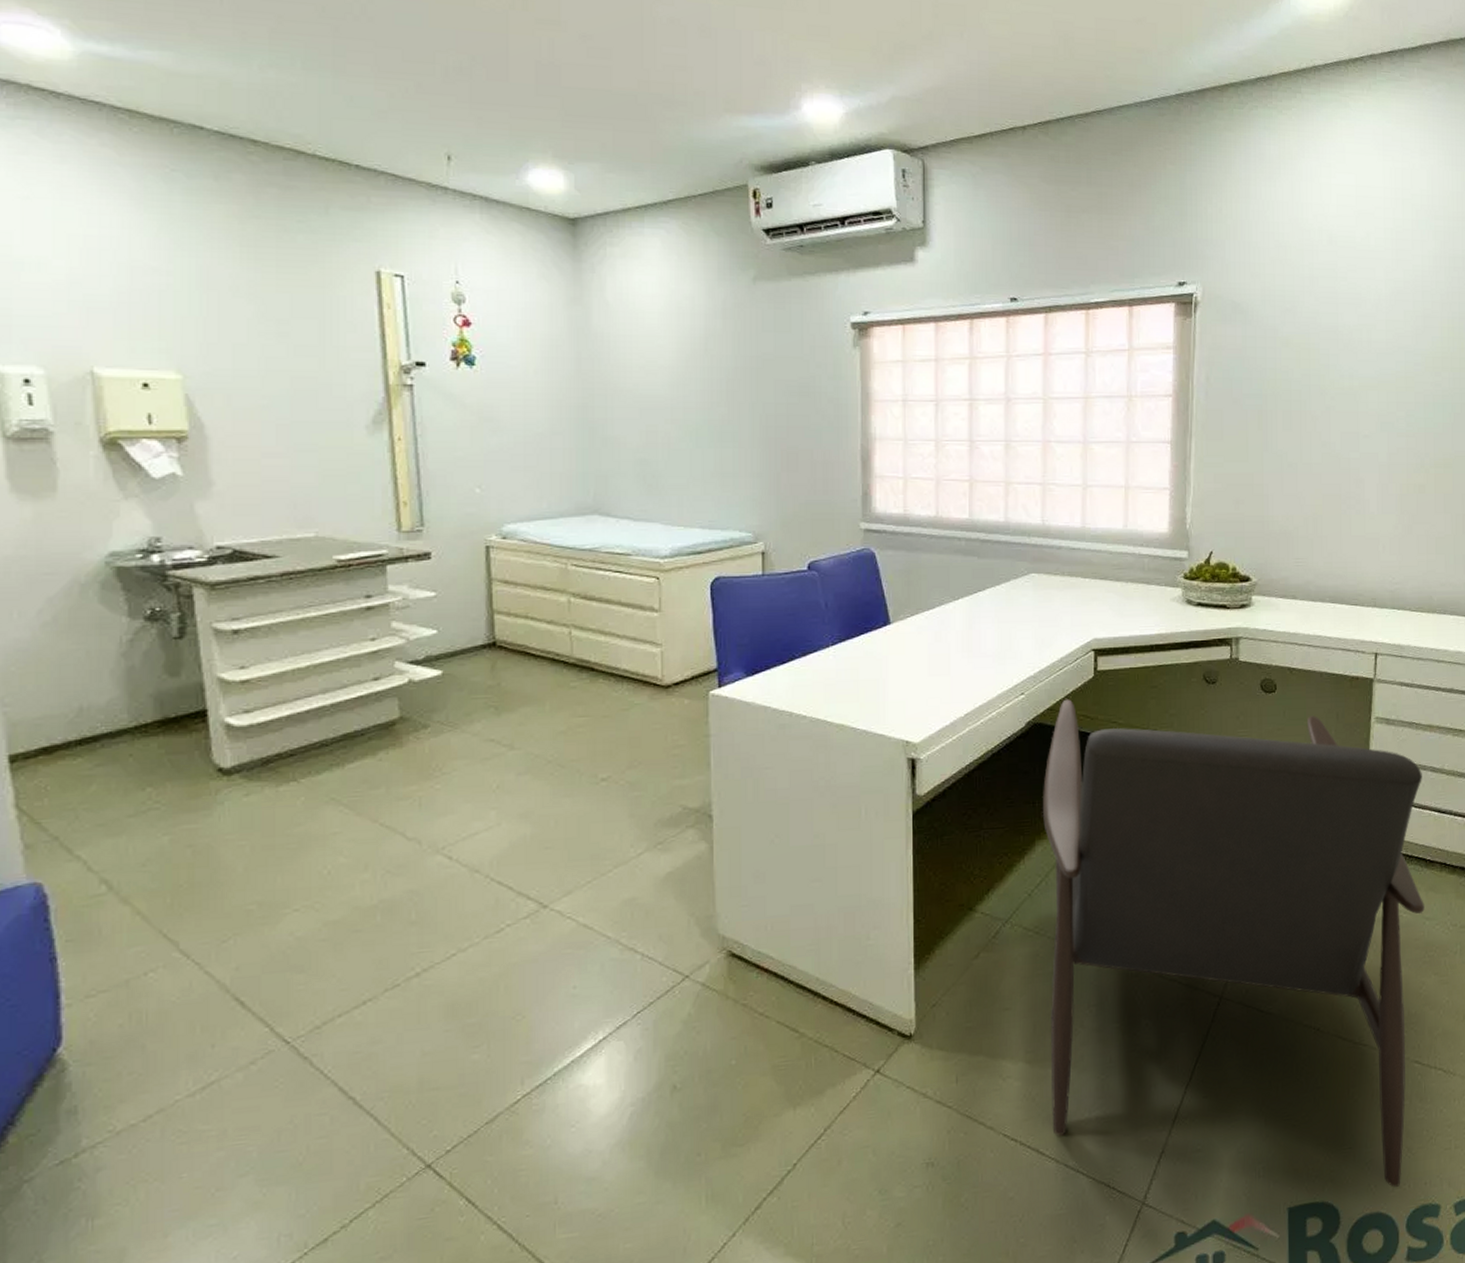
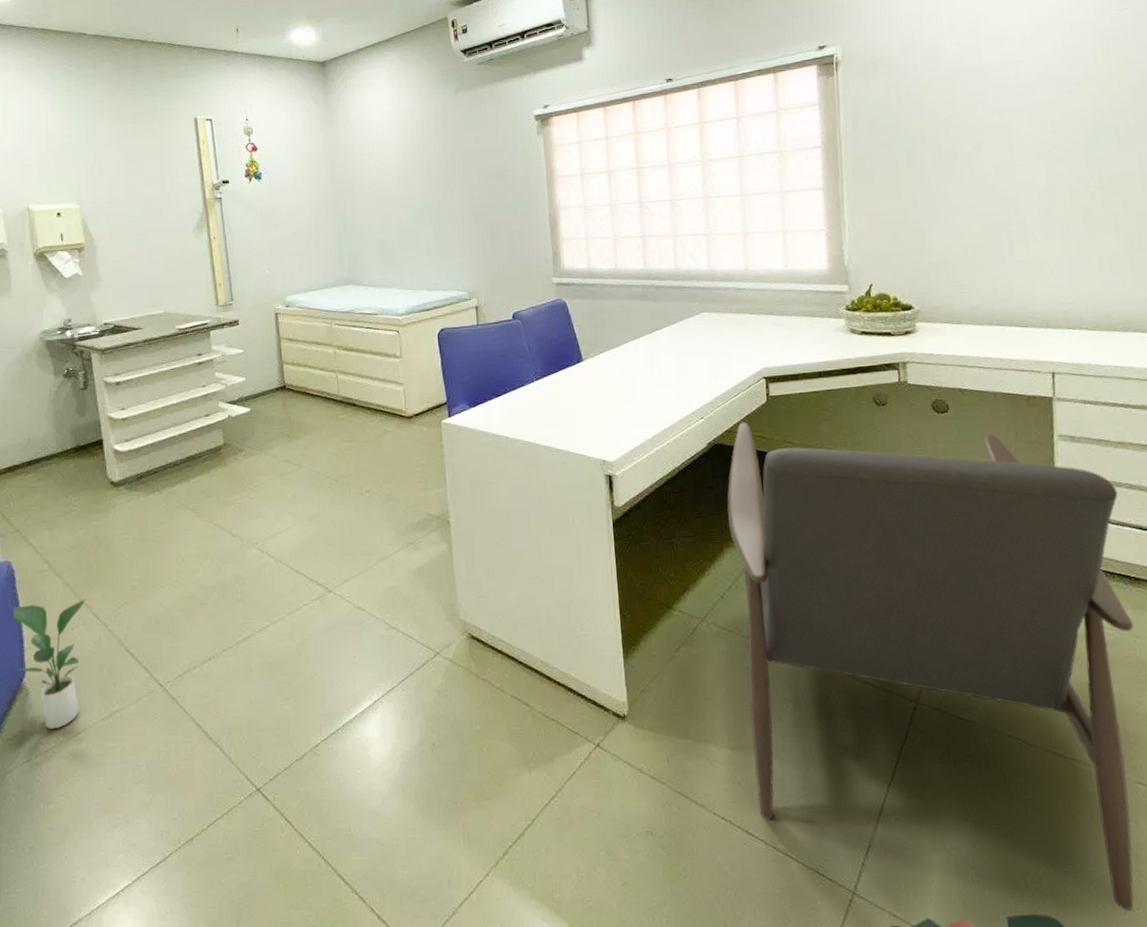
potted plant: none [43,931,170,1116] -> present [13,599,86,730]

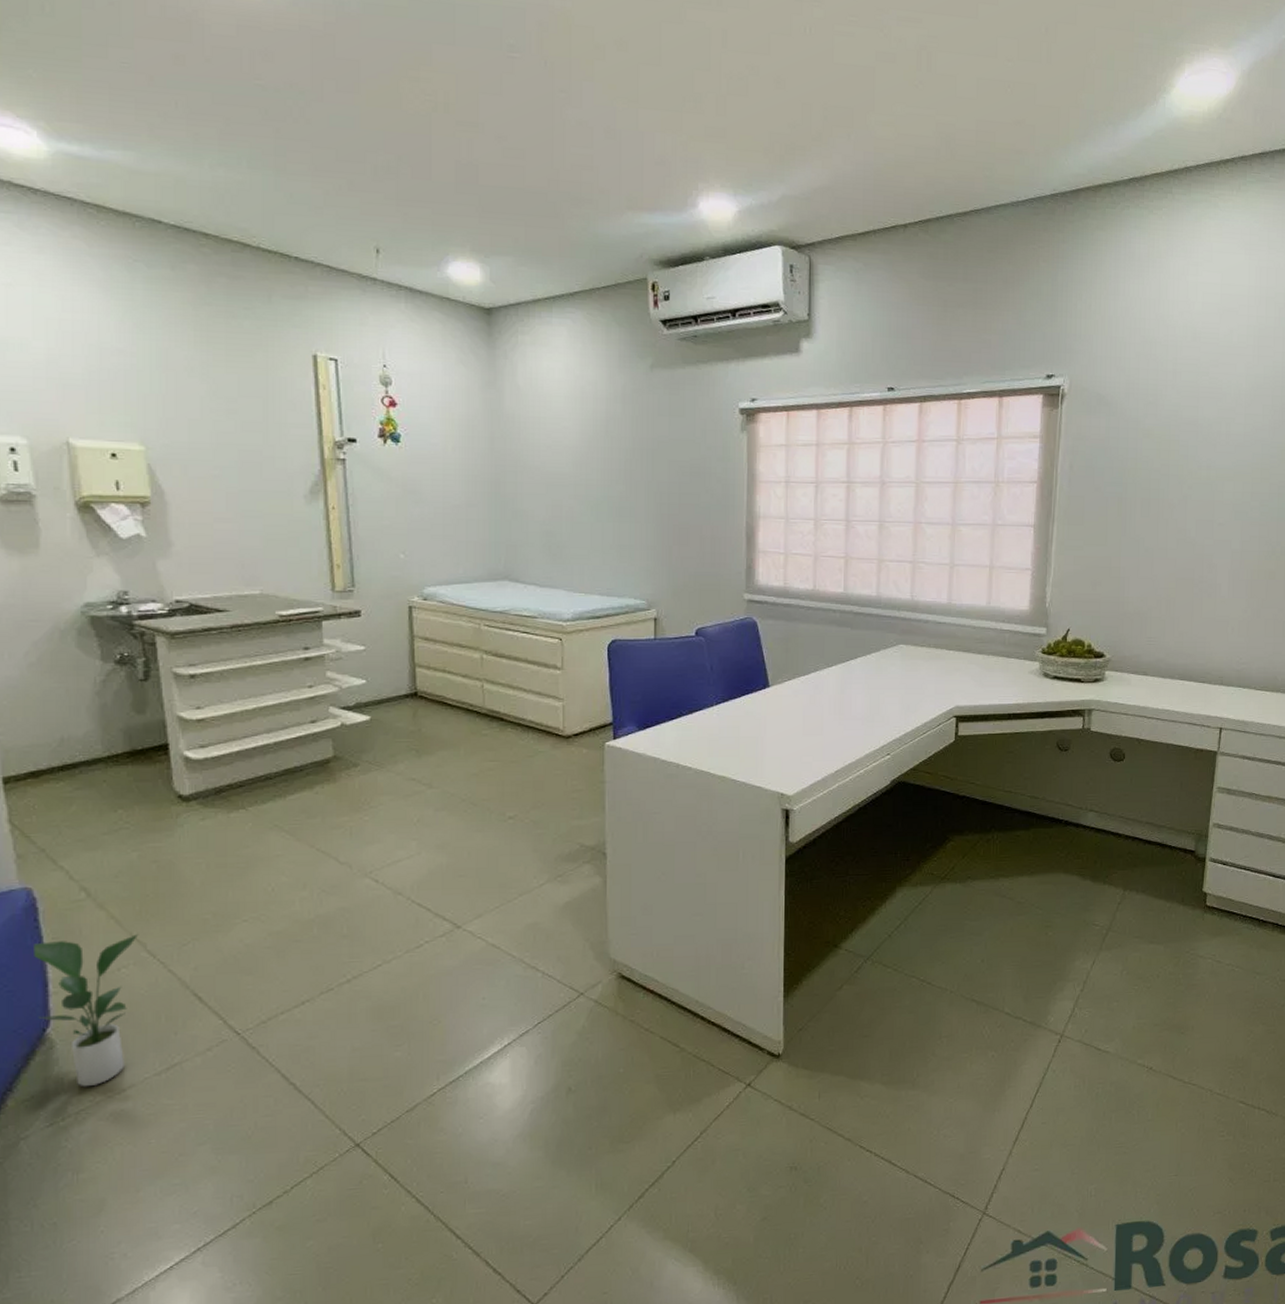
chair: present [726,422,1134,911] -> none [903,760,1259,1212]

